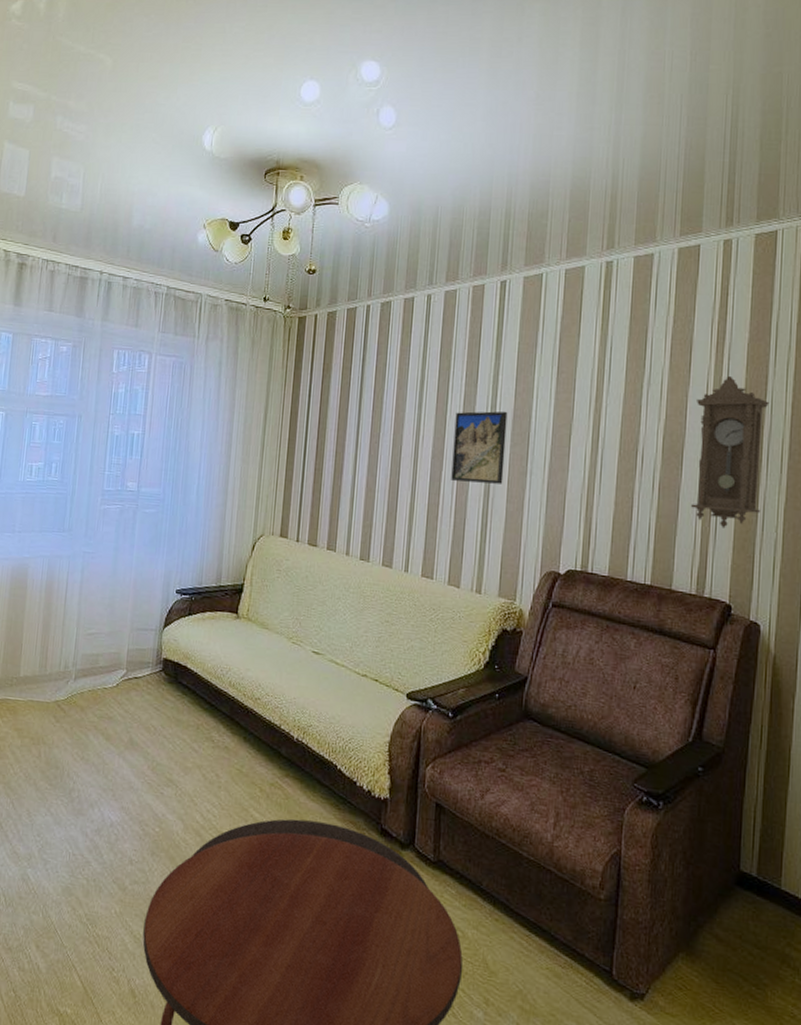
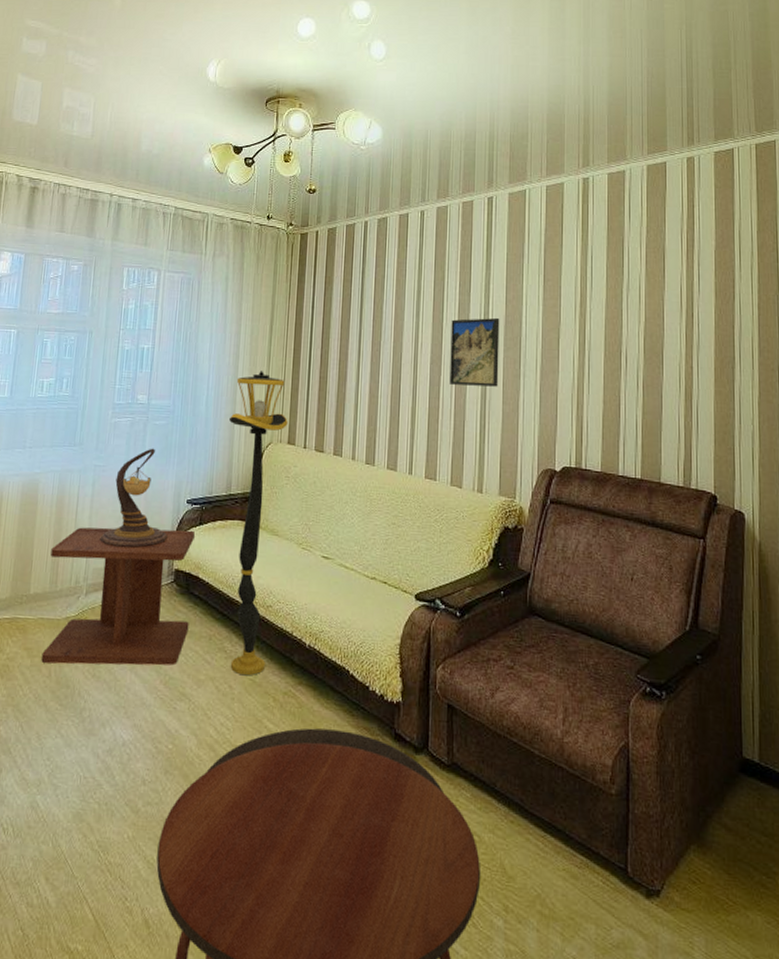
side table: none [31,613,184,752] -> present [41,527,195,666]
candle holder: none [89,536,157,636] -> present [100,448,168,548]
floor lamp: none [218,461,281,766] -> present [230,371,288,676]
pendulum clock: present [691,375,770,528] -> none [672,280,738,423]

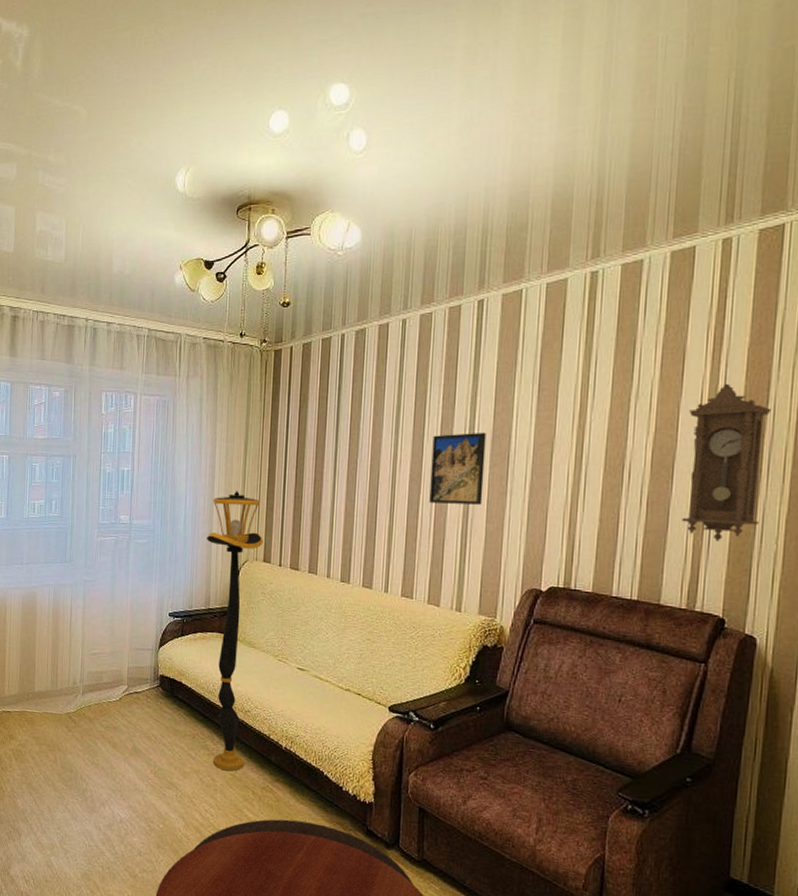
side table: present [41,527,195,666] -> none [48,635,177,759]
candle holder: present [100,448,168,548] -> none [92,565,153,655]
pendulum clock: none [672,280,738,423] -> present [682,383,772,542]

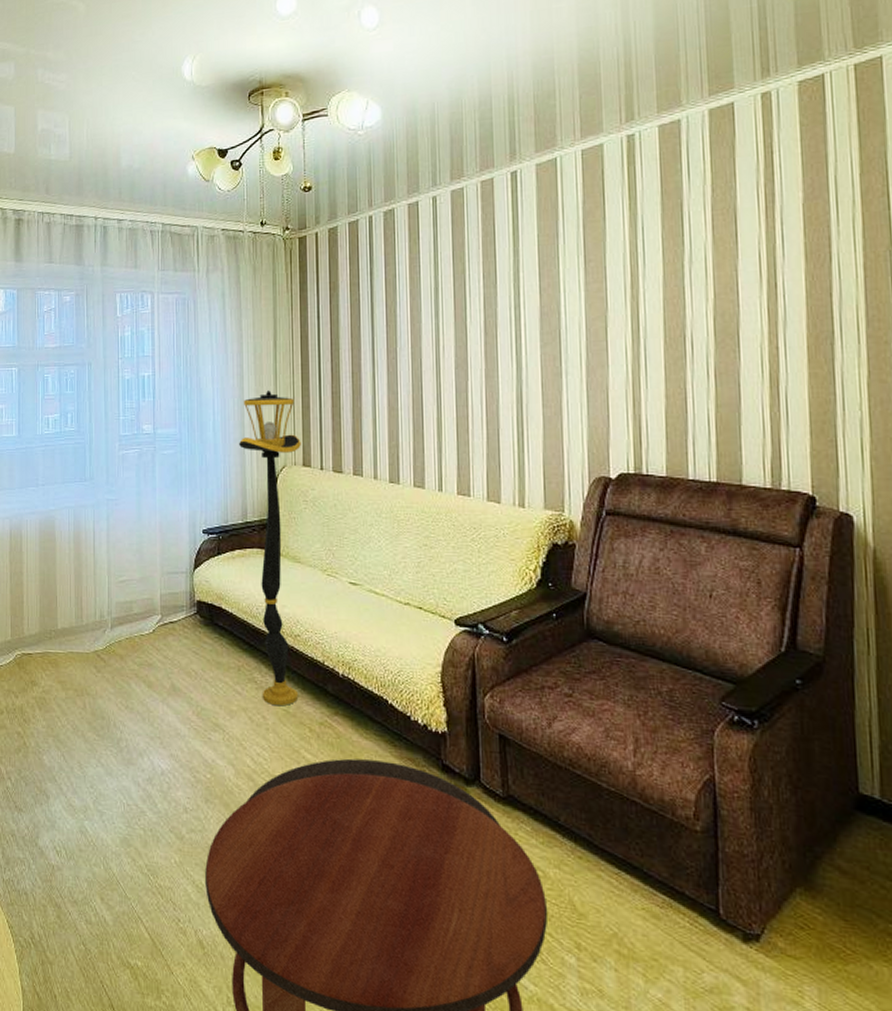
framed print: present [429,432,487,505] -> none [476,309,537,390]
pendulum clock: present [682,383,772,542] -> none [749,241,838,412]

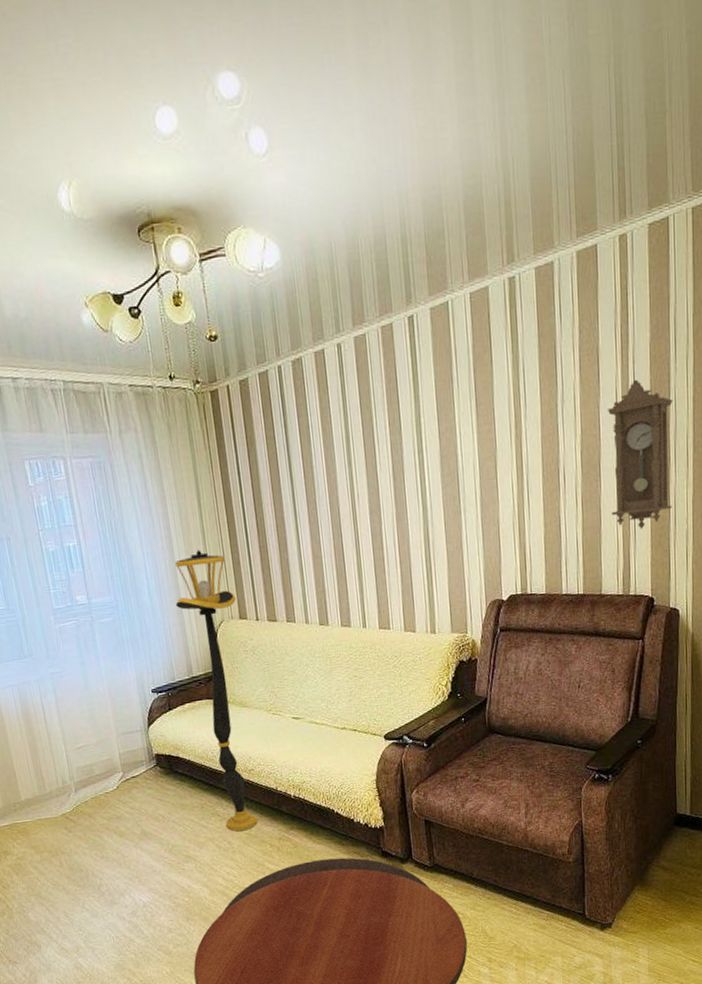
pendulum clock: none [749,241,838,412] -> present [608,379,673,529]

